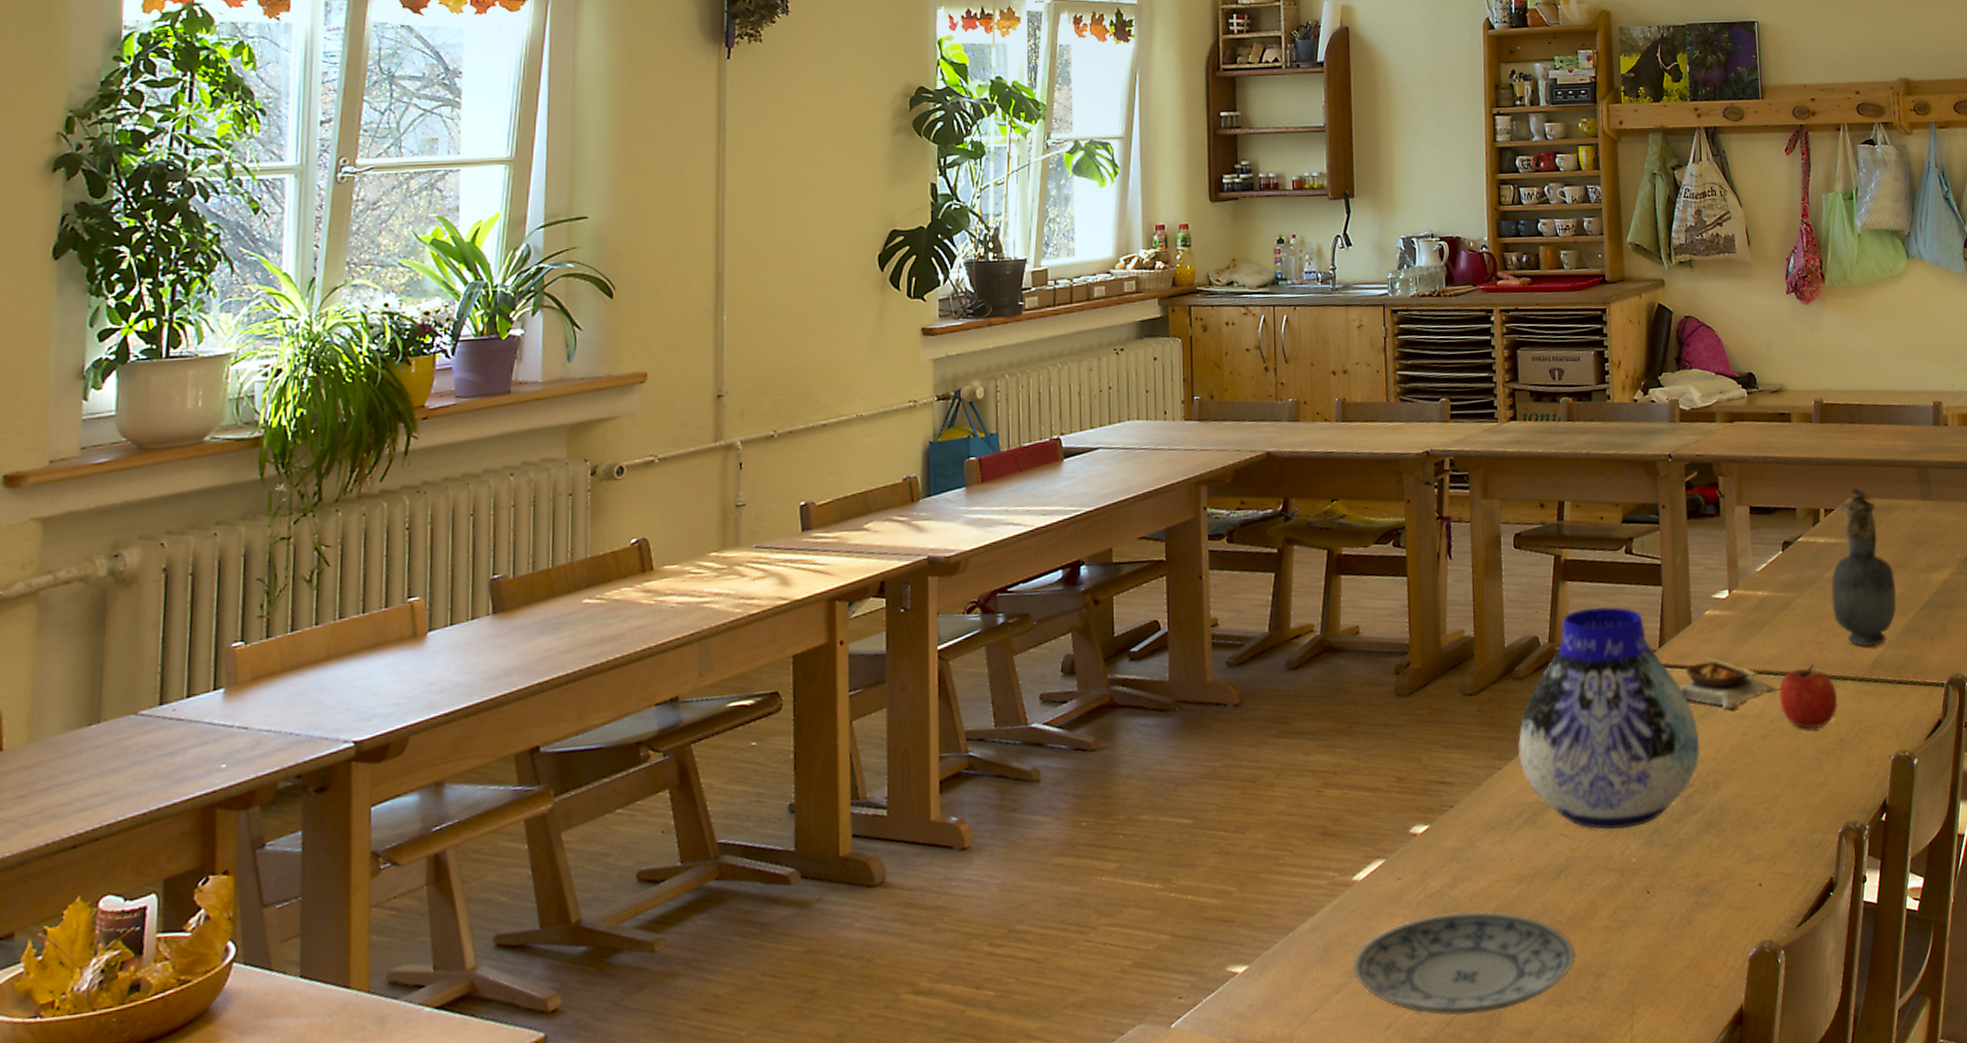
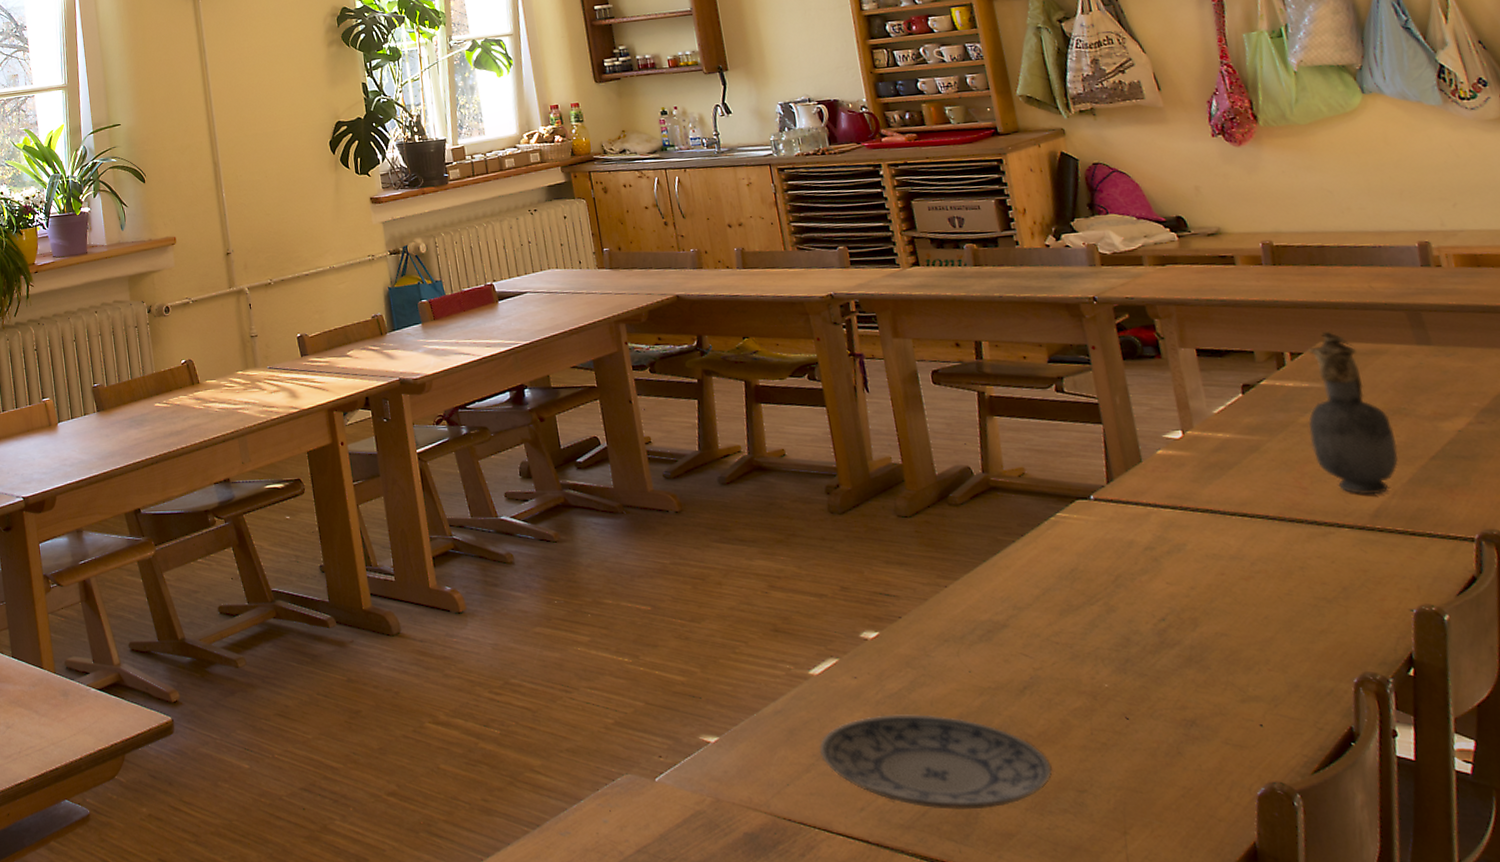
vase: present [1517,607,1701,830] -> none [962,442,1171,654]
soup bowl: present [1680,656,1777,710] -> none [1137,494,1255,549]
apple: present [1778,664,1837,729] -> none [1257,509,1334,574]

